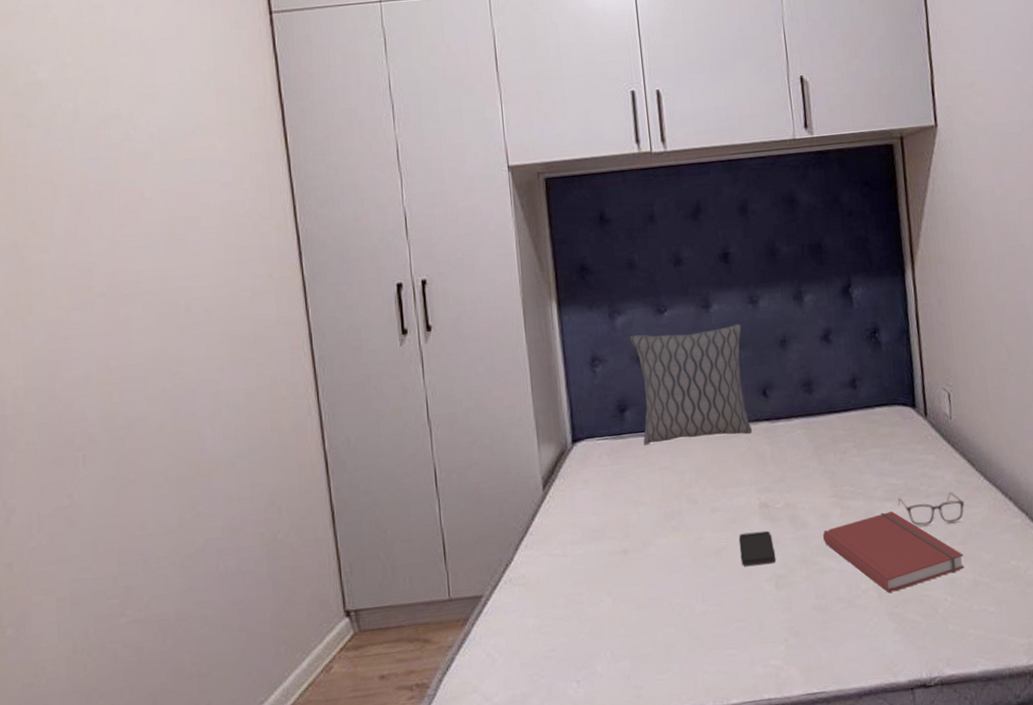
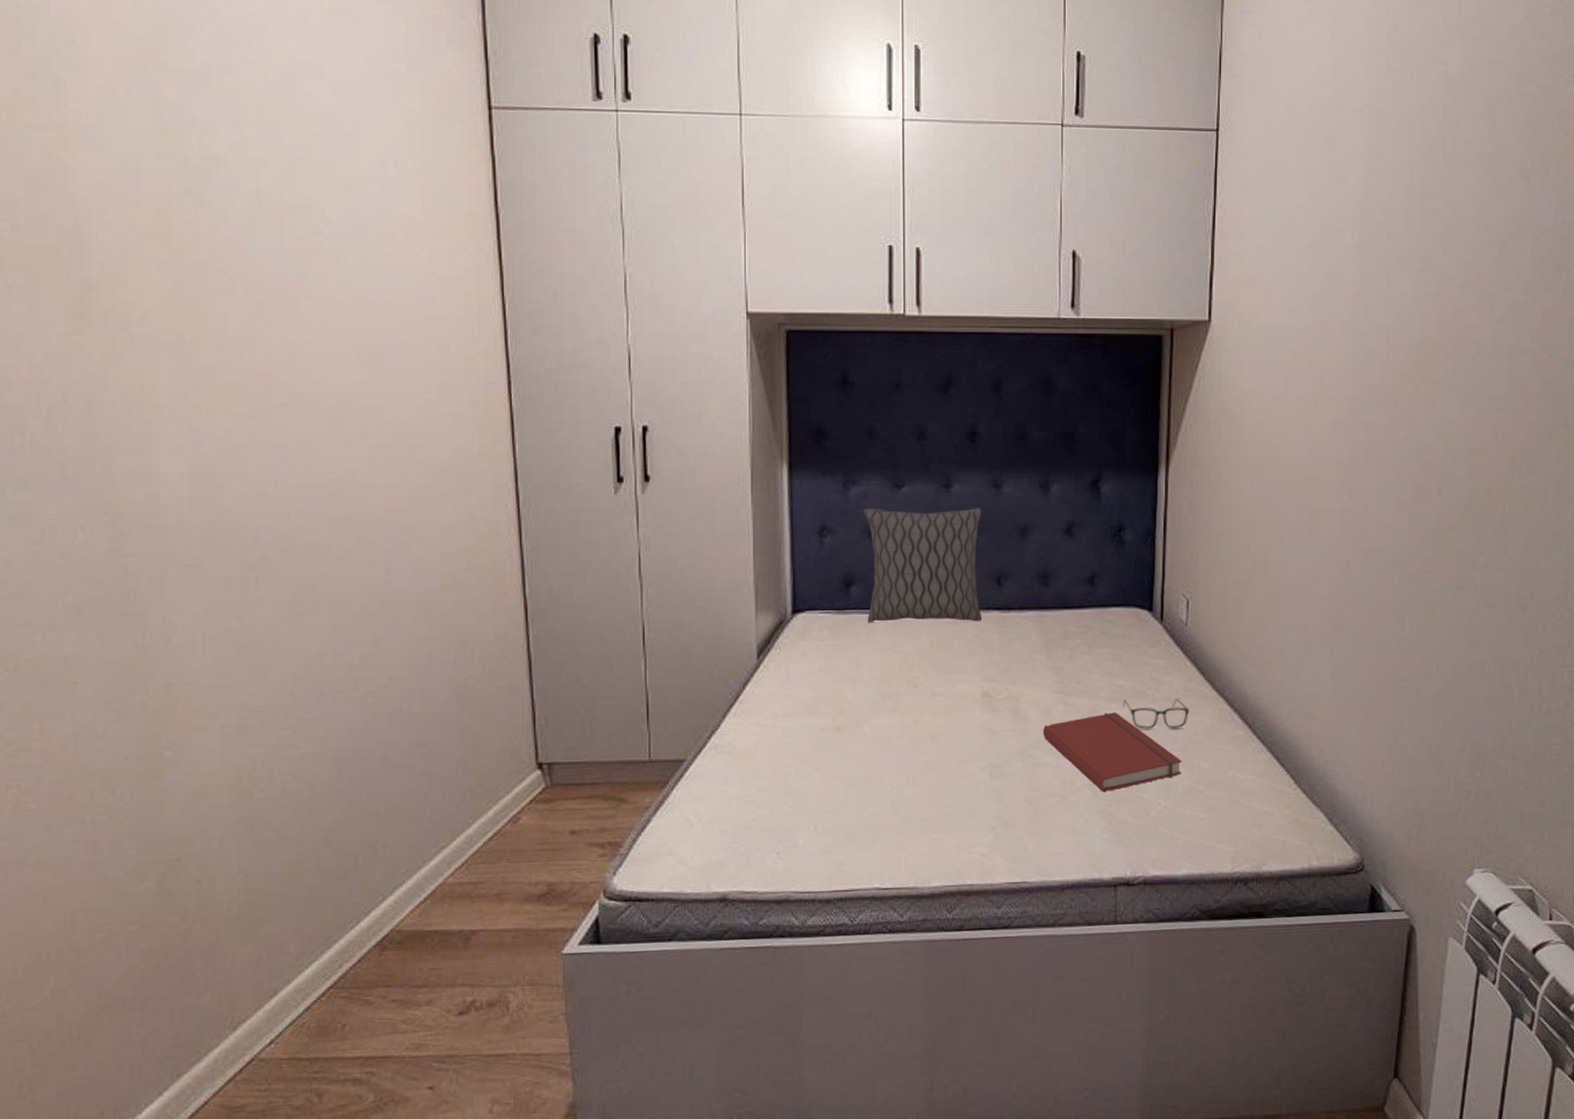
mobile phone: present [738,530,776,566] -> none [956,720,993,754]

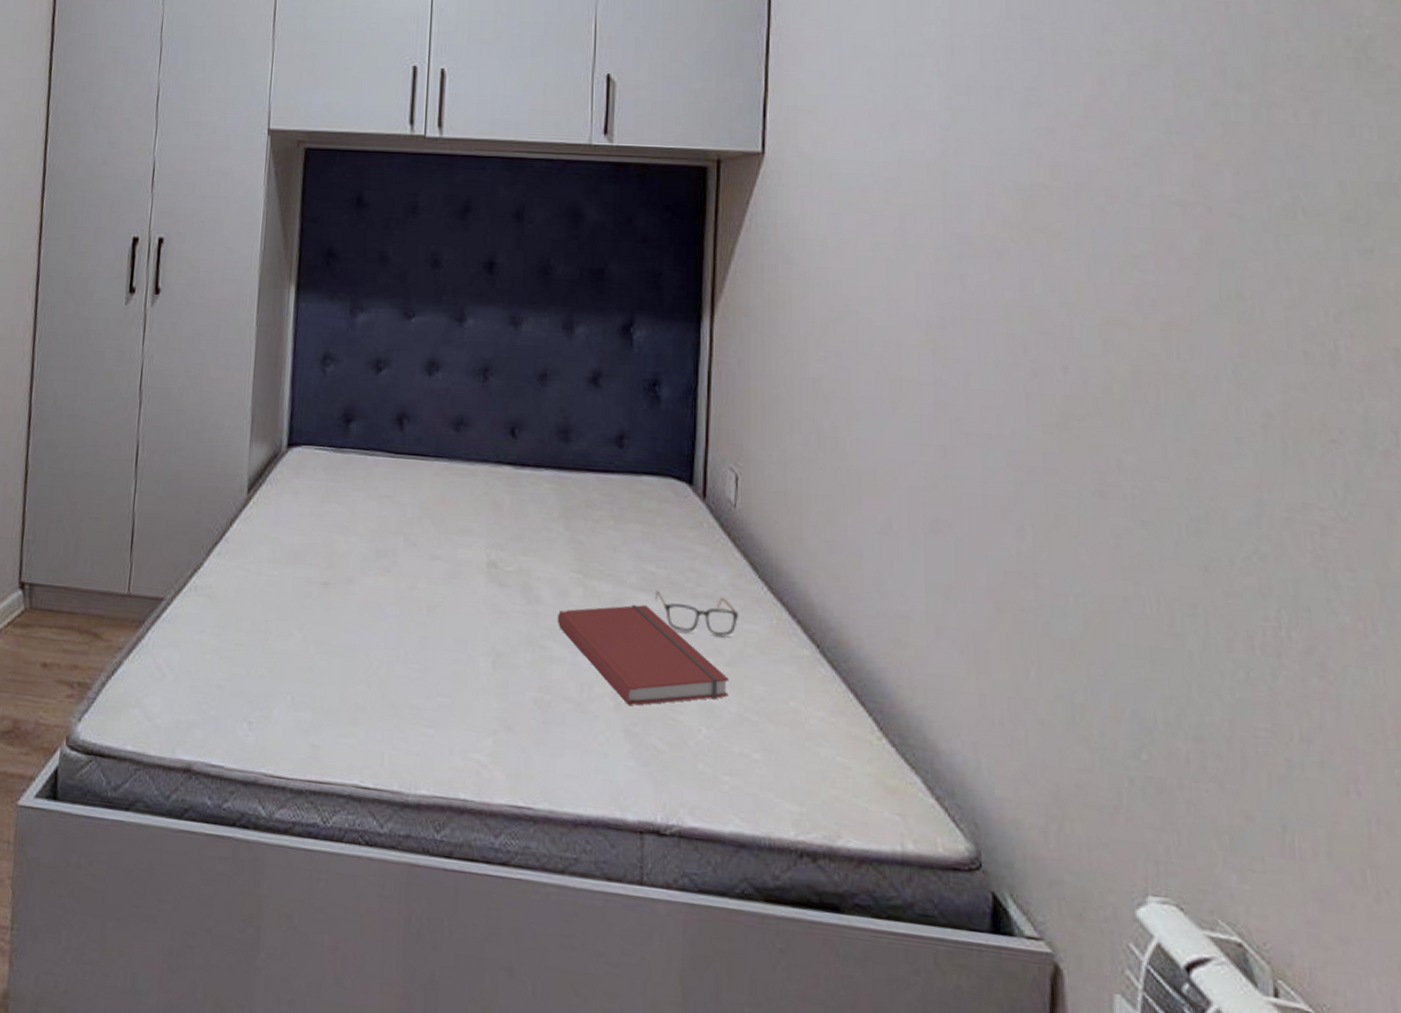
pillow: present [863,507,982,623] -> none [365,337,497,477]

